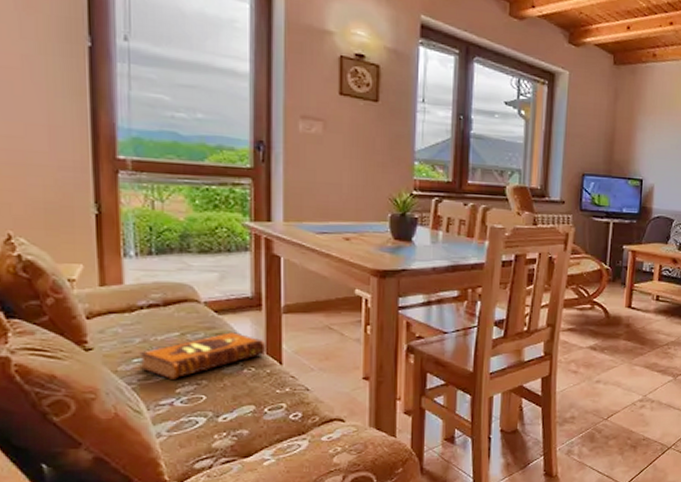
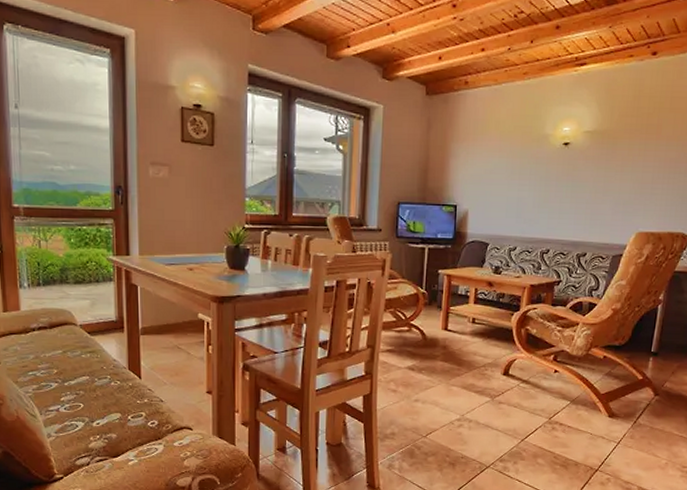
hardback book: present [139,332,266,379] -> none [33,351,129,390]

